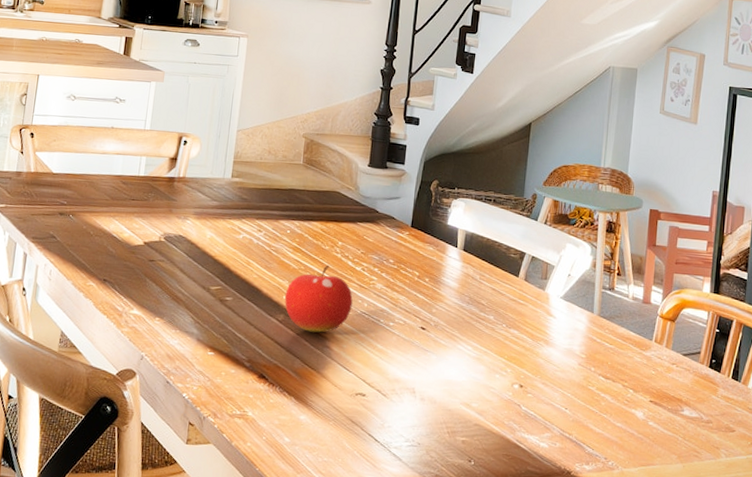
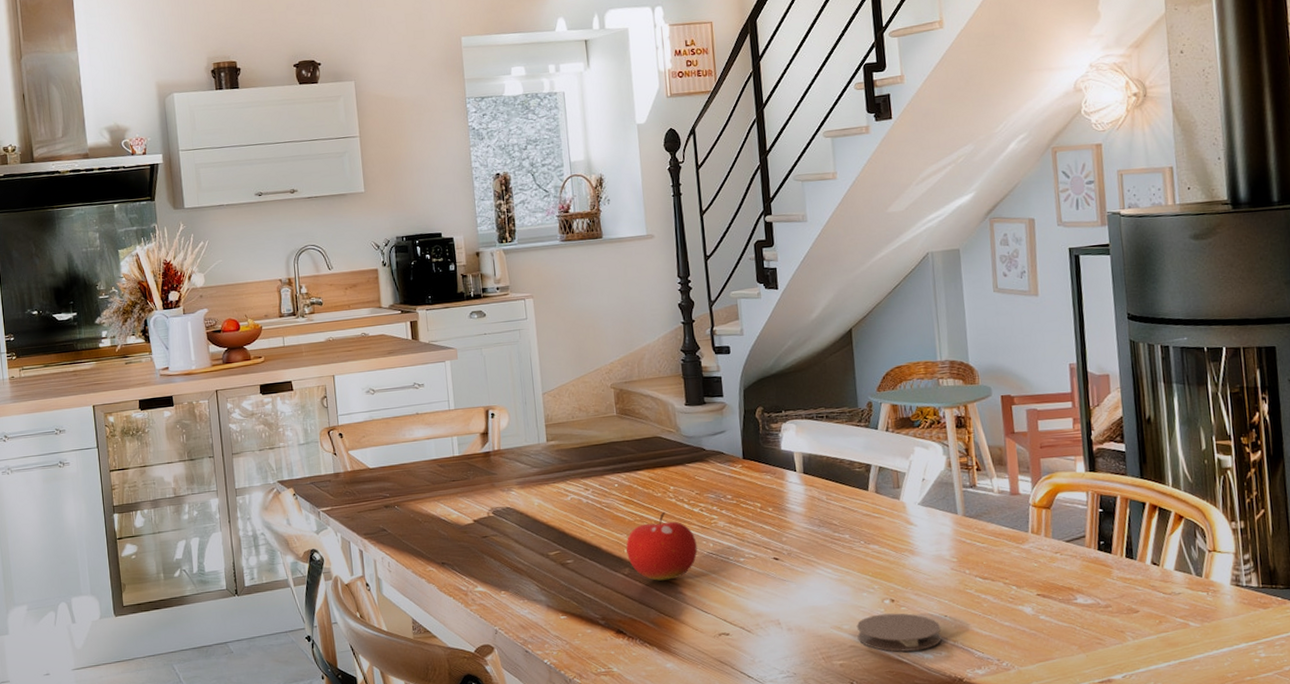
coaster: none [483,397,561,439] -> present [856,613,943,652]

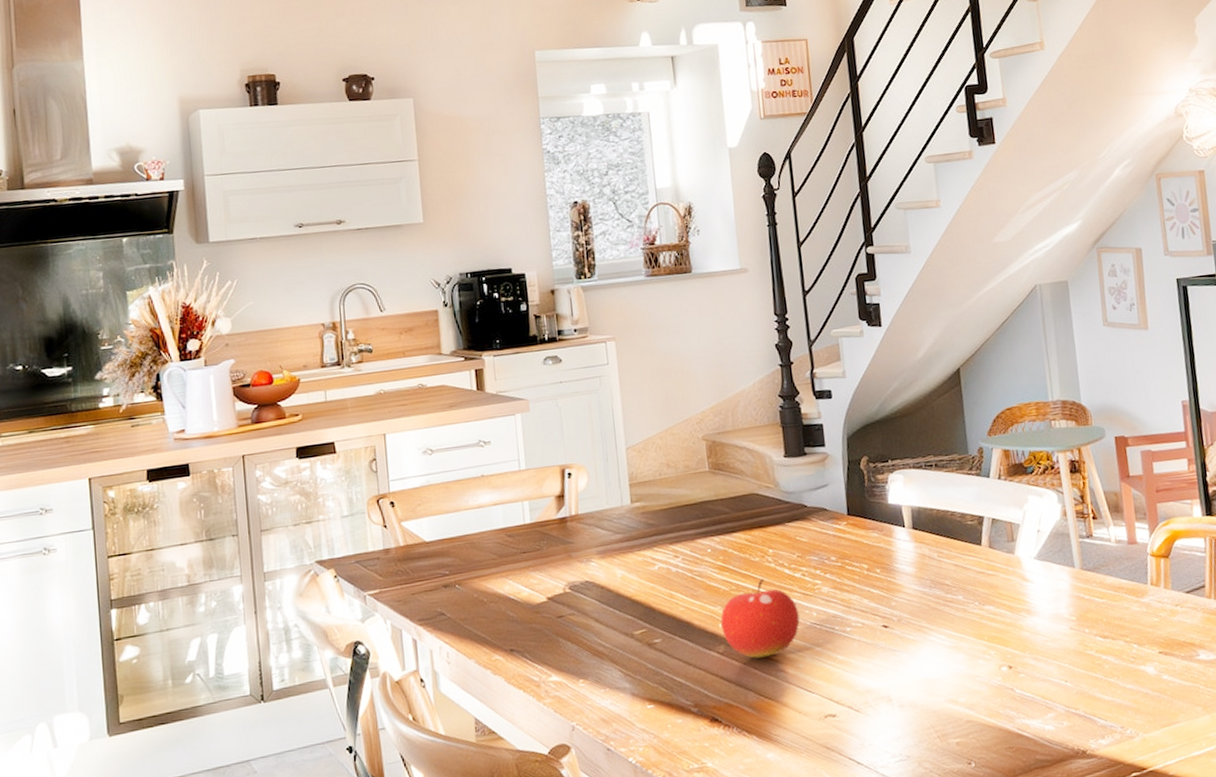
coaster: present [856,613,943,652] -> none [973,681,1064,725]

